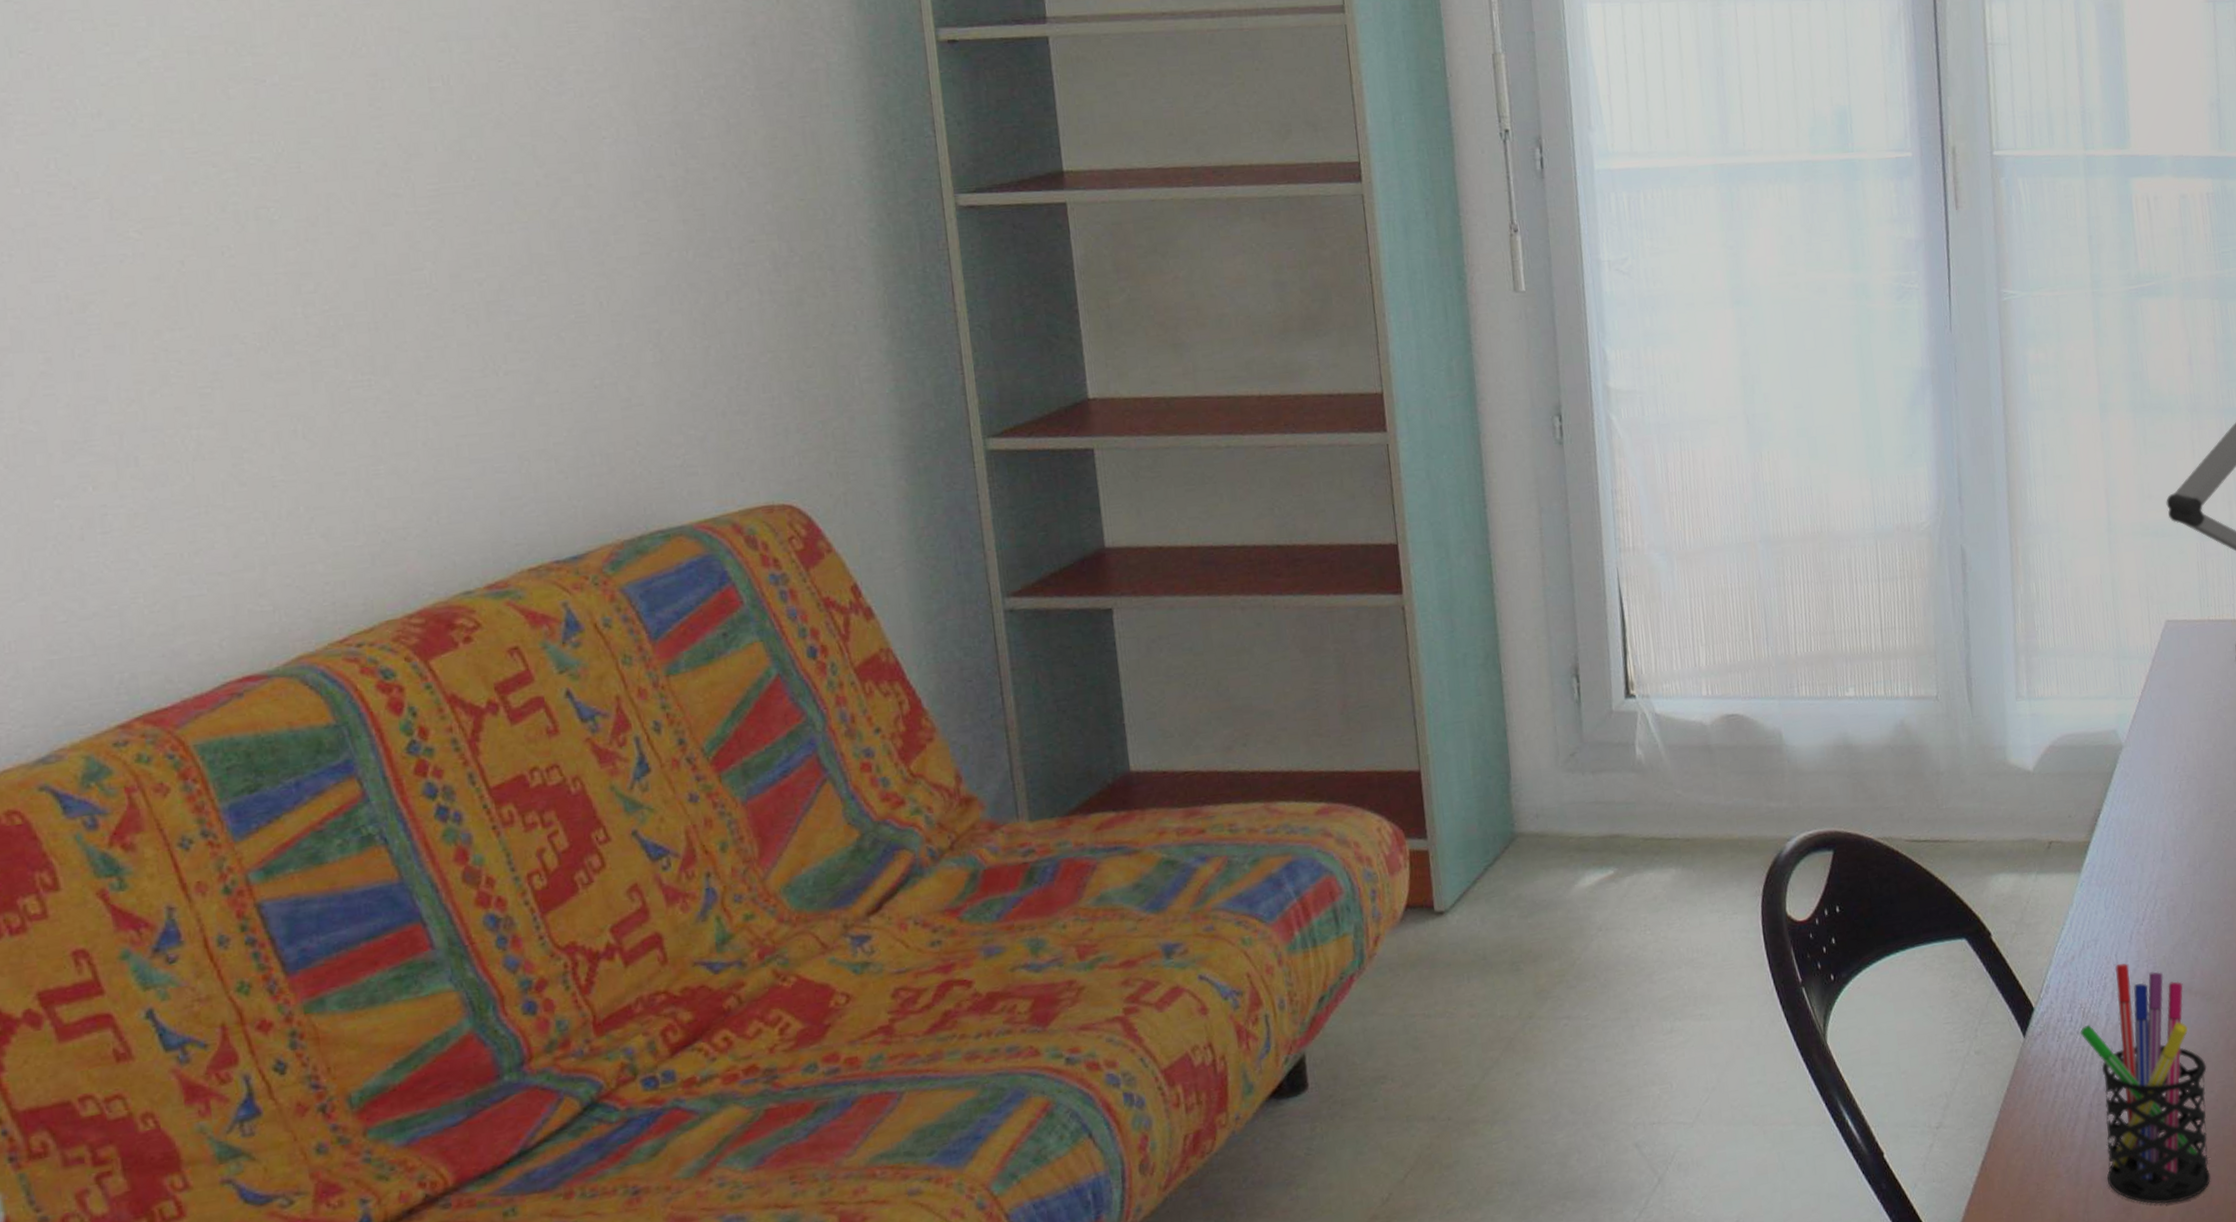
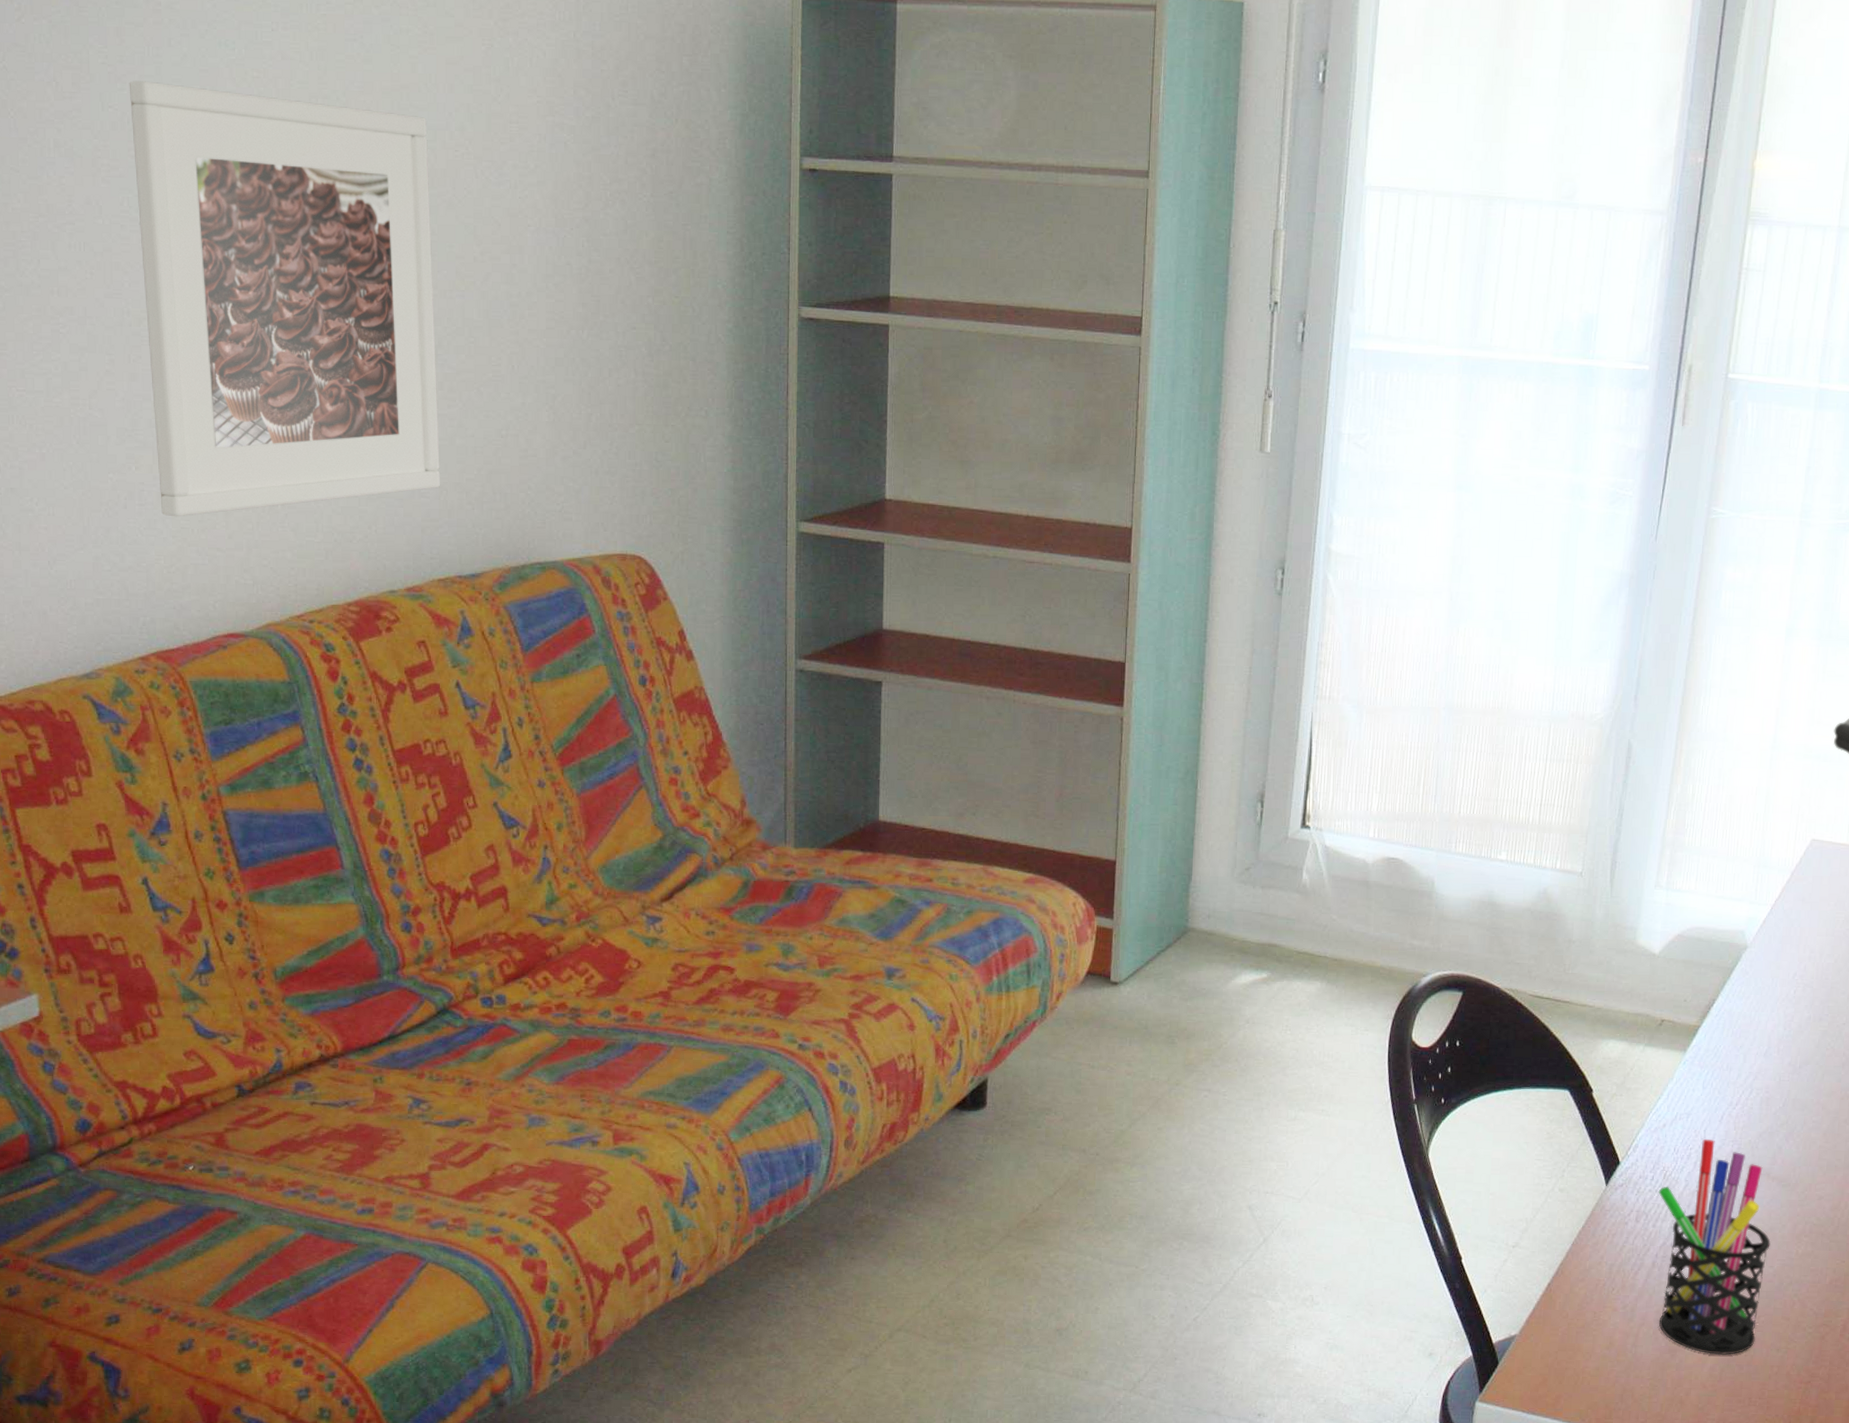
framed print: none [45,16,520,542] -> present [129,80,441,517]

